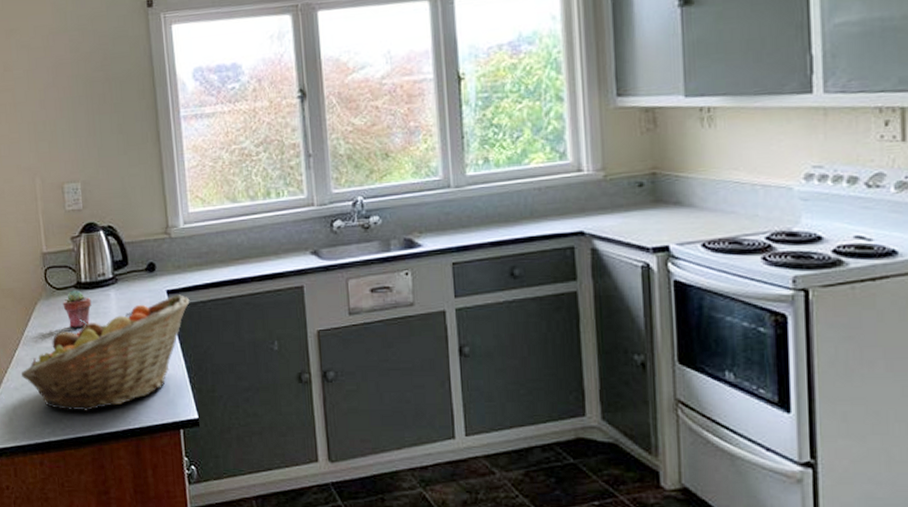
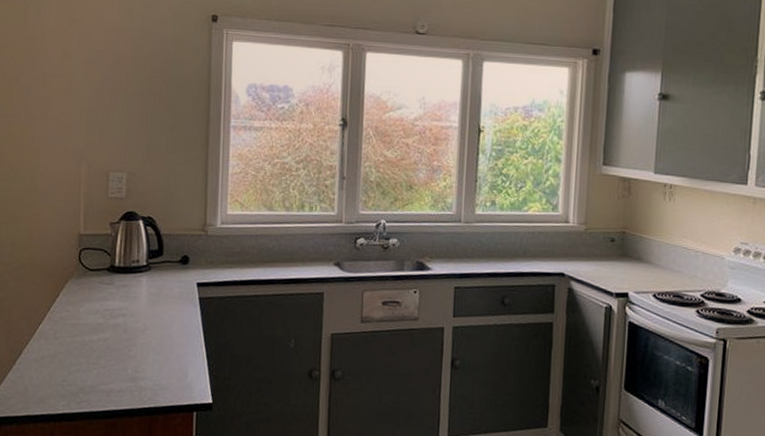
fruit basket: present [21,294,190,411] -> none [42,288,218,388]
potted succulent: present [63,290,92,328] -> none [93,273,123,308]

